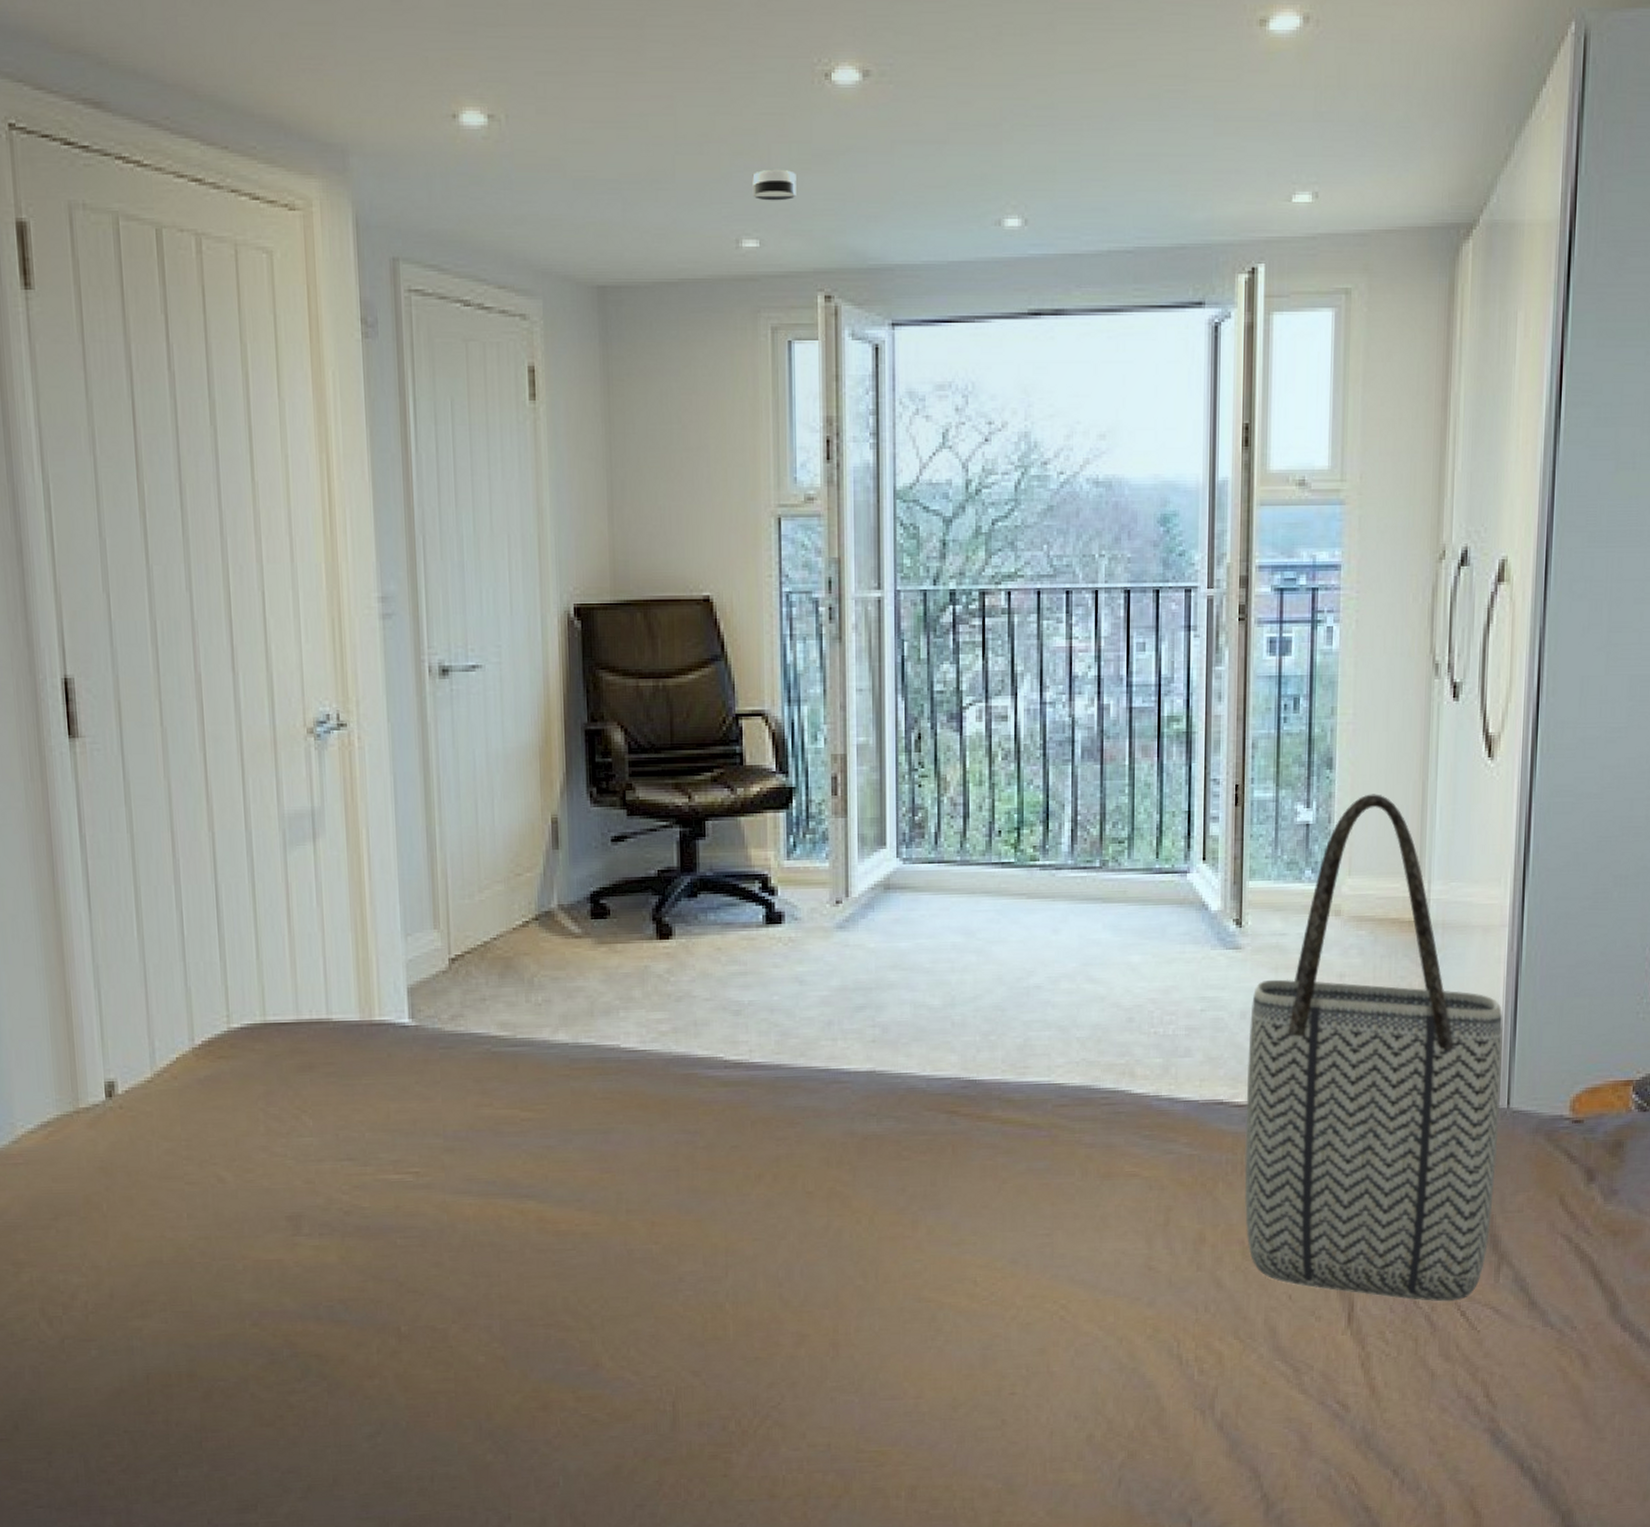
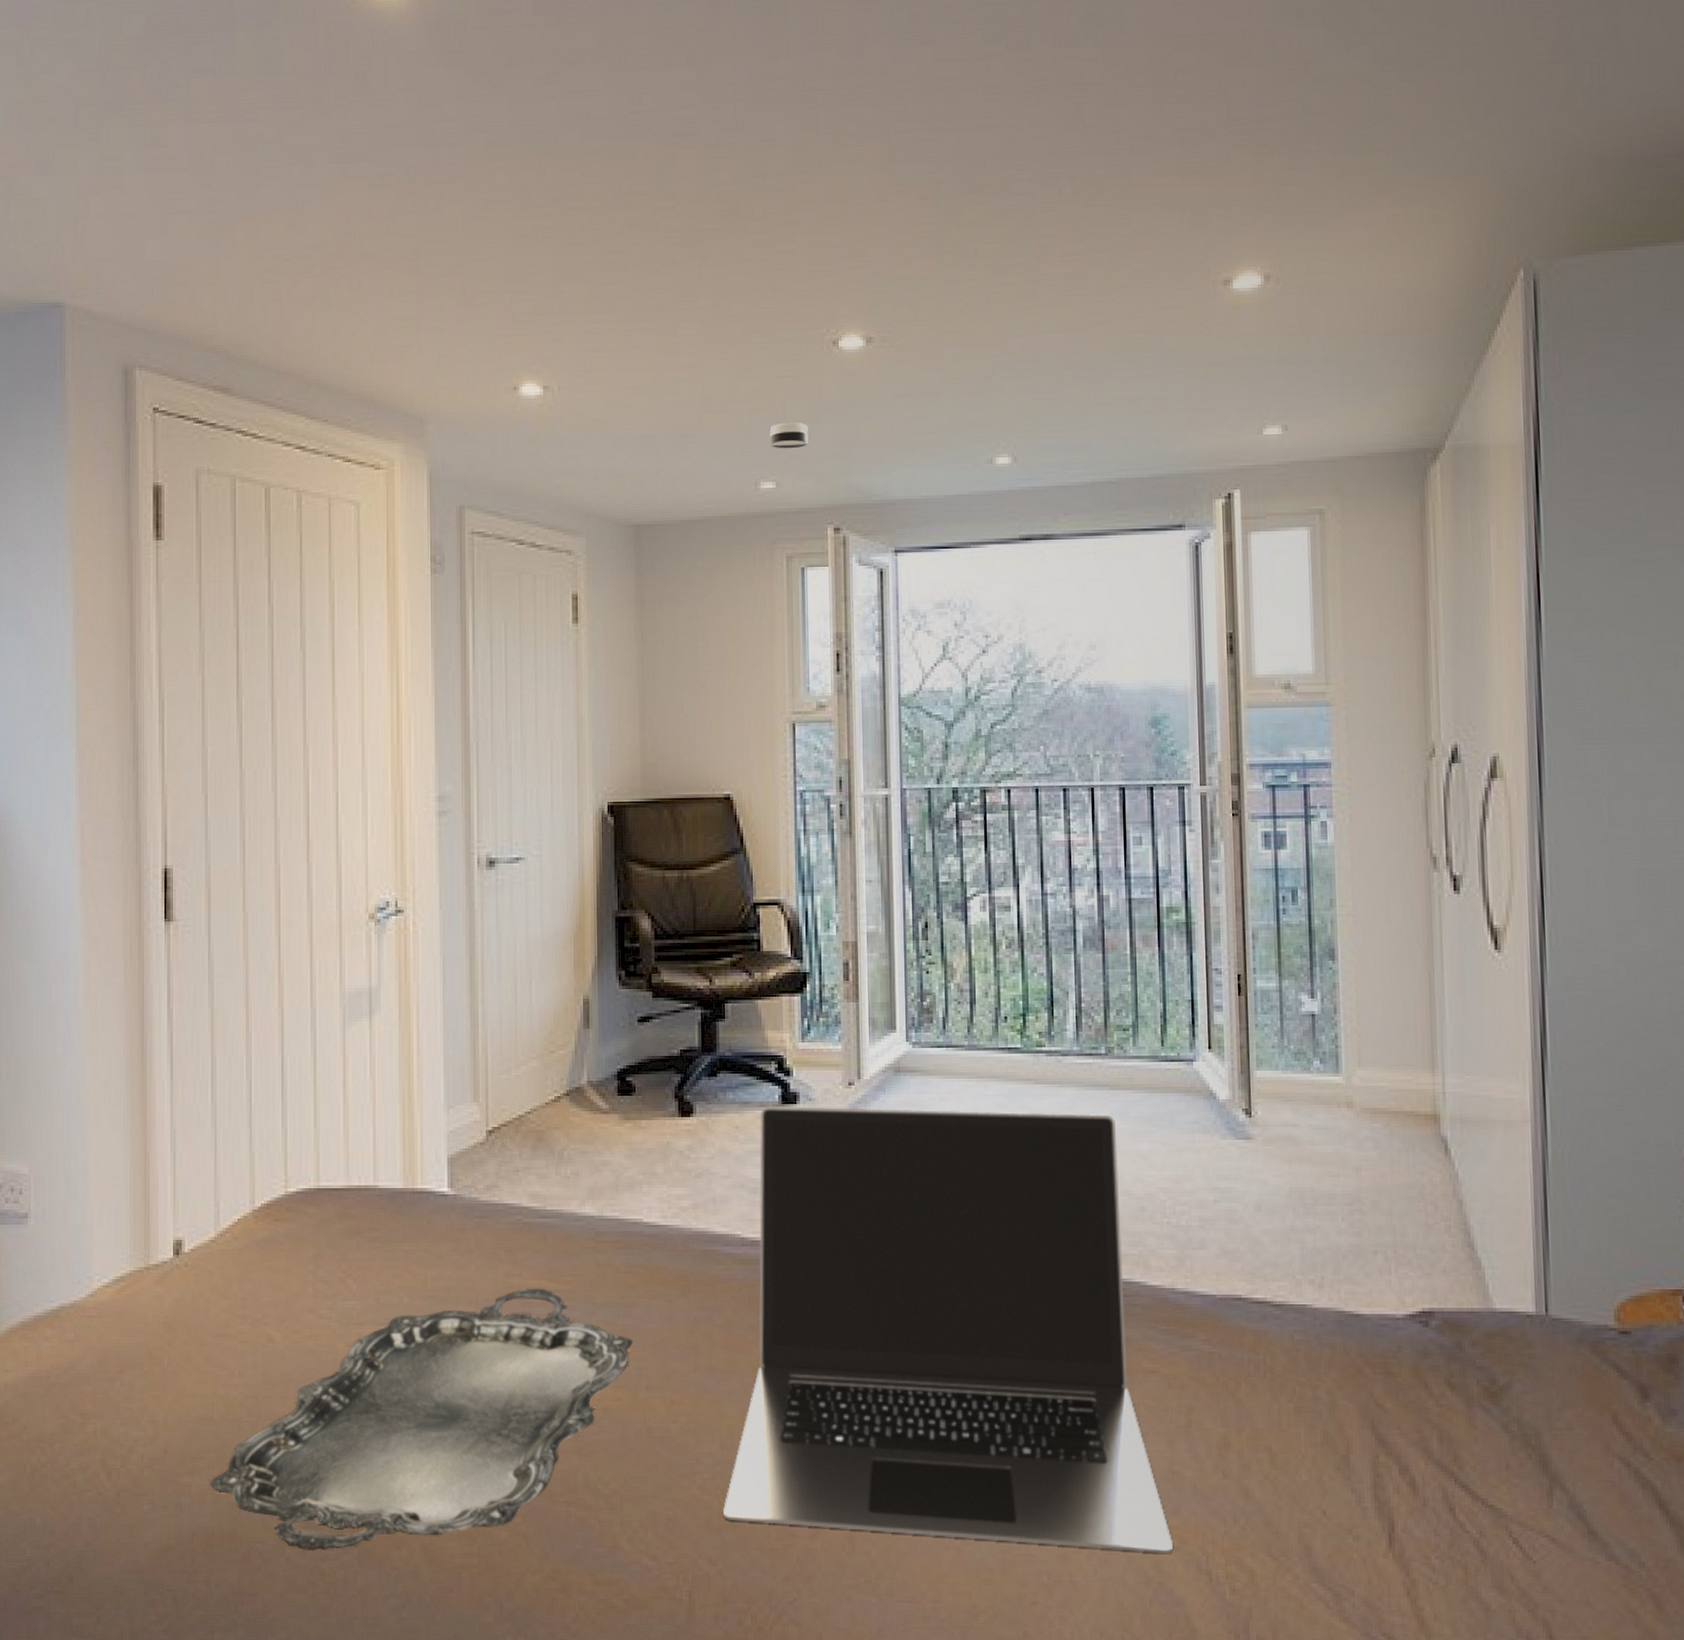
serving tray: none [163,1117,612,1386] -> present [210,1288,633,1551]
laptop: none [707,926,1146,1342] -> present [723,1105,1173,1553]
tote bag: present [1244,794,1503,1302] -> none [1264,985,1539,1527]

